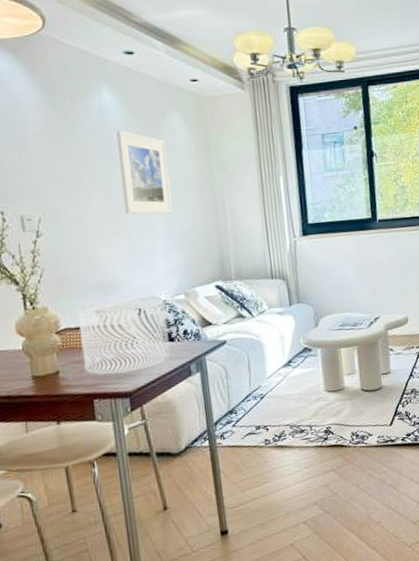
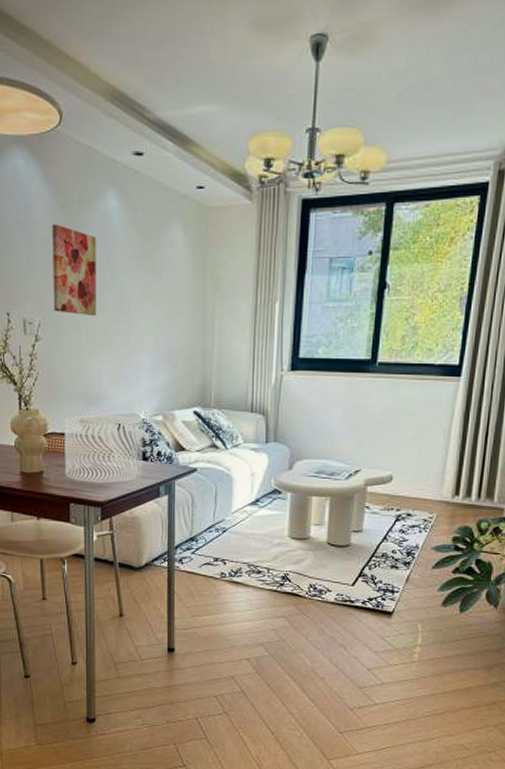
wall art: none [44,121,102,207] -> present [51,224,96,316]
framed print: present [116,130,173,214] -> none [117,238,163,331]

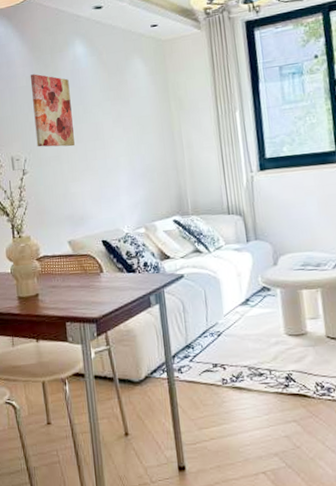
decorative bowl: present [64,414,144,483] -> none [54,231,131,300]

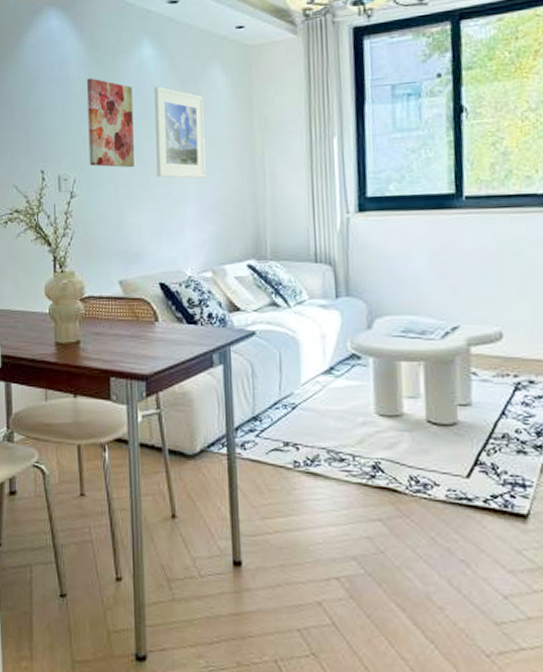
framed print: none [87,77,135,153] -> present [154,85,206,179]

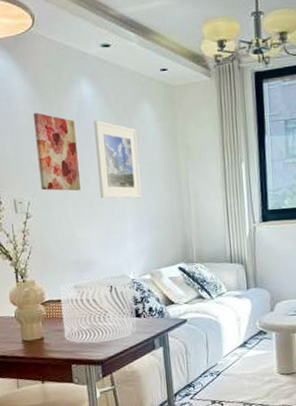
decorative bowl: none [102,273,192,352] -> present [59,277,137,343]

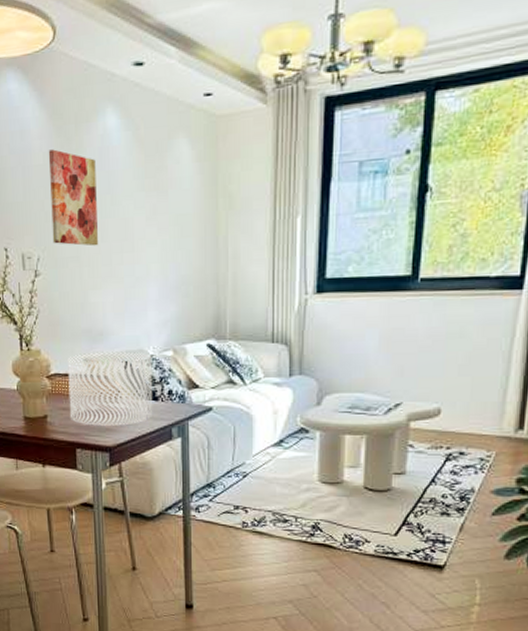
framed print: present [94,120,142,199] -> none [118,158,169,258]

